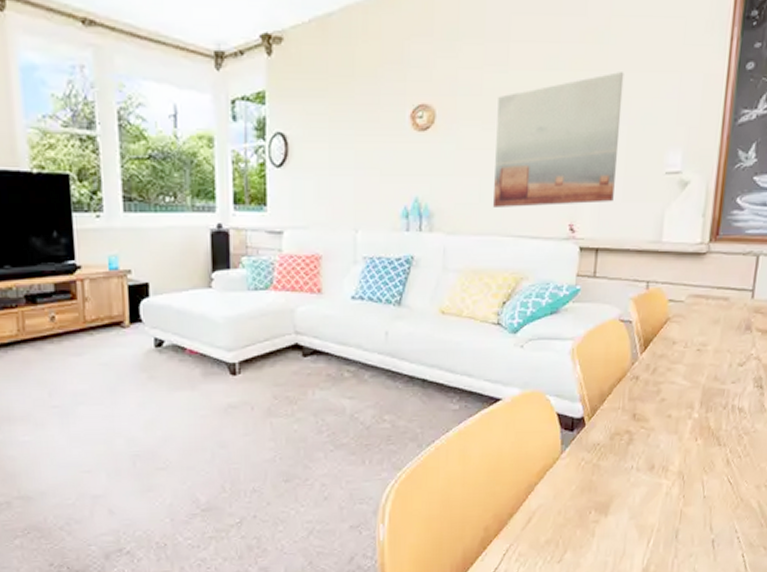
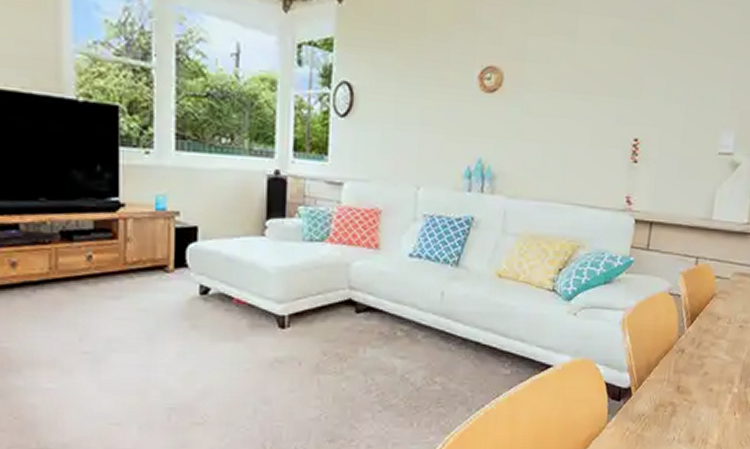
wall art: present [492,72,624,207] -> none [553,52,685,178]

